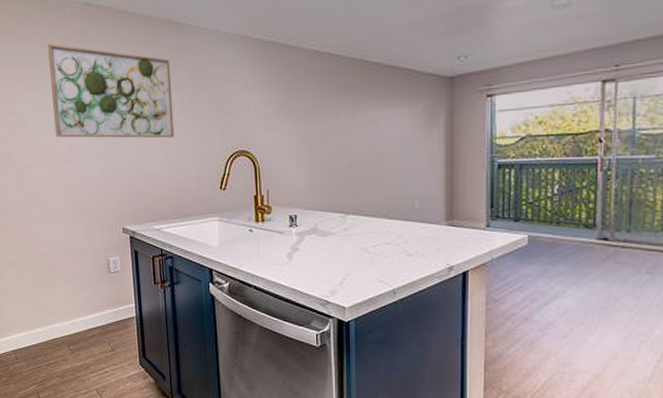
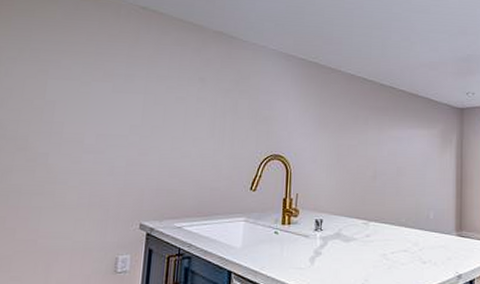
wall art: present [47,44,175,138] -> none [83,38,218,137]

